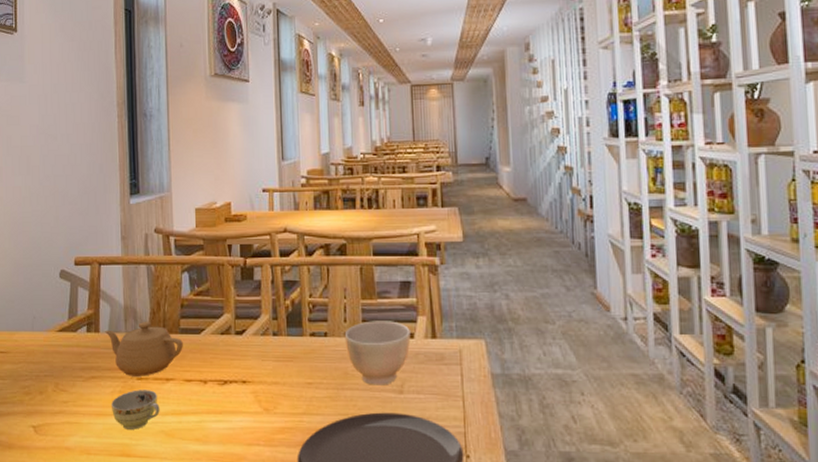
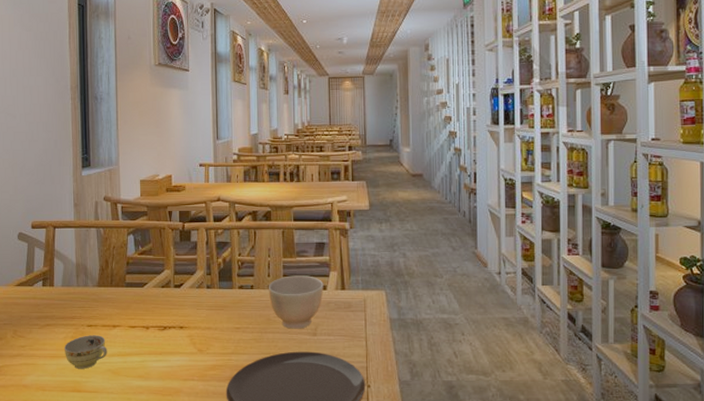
teapot: present [105,321,183,376] -> none [59,276,128,324]

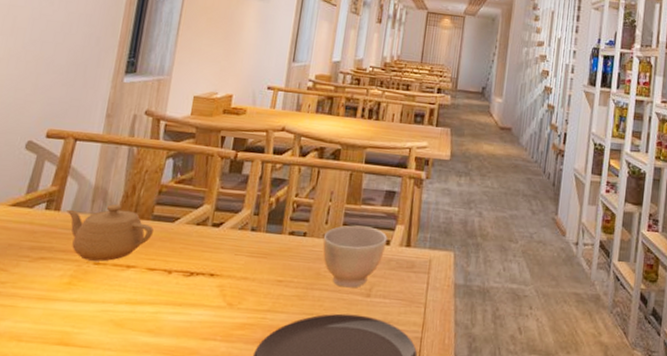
teapot: none [59,276,128,324] -> present [66,203,154,262]
teacup: present [64,335,107,369] -> none [57,275,114,317]

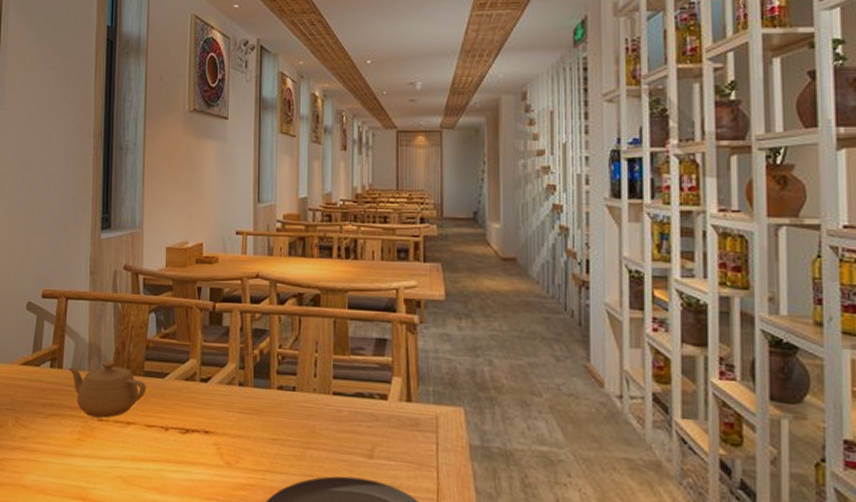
bowl: present [322,225,388,288] -> none [314,378,384,448]

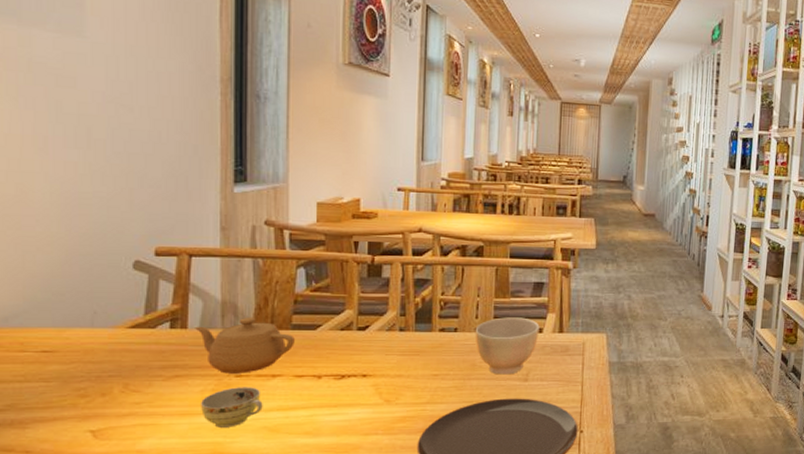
teacup: none [69,431,119,473] -> present [200,387,263,428]
bowl: none [314,378,384,448] -> present [475,317,540,375]

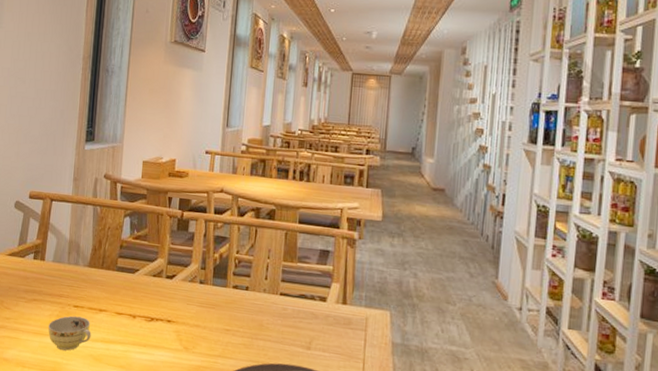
teapot: present [195,317,295,374] -> none [50,256,118,305]
bowl: present [475,317,540,375] -> none [263,281,324,340]

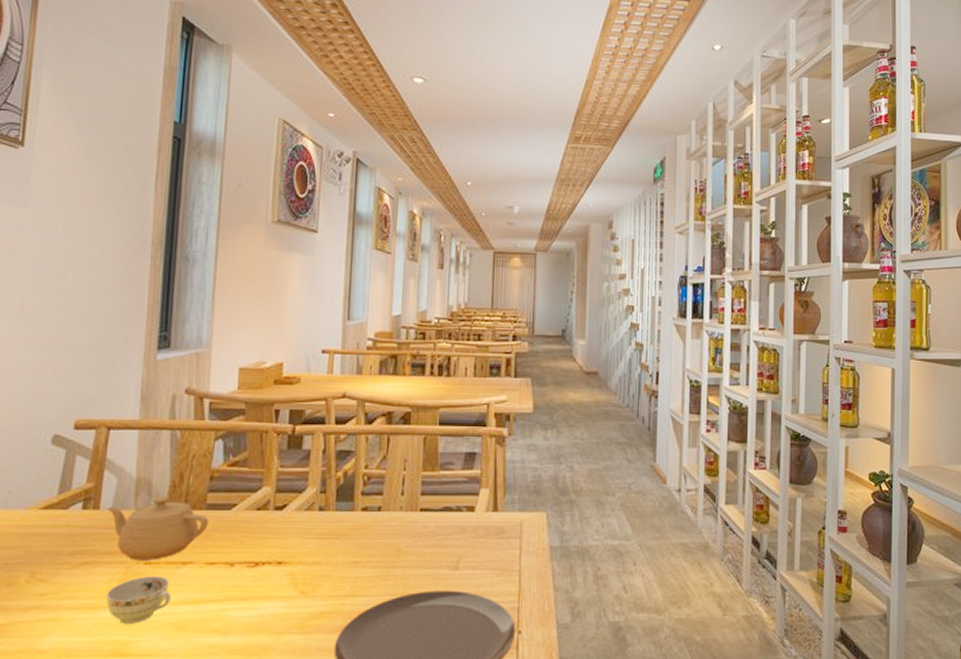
teapot: none [50,256,118,305] -> present [107,495,208,561]

